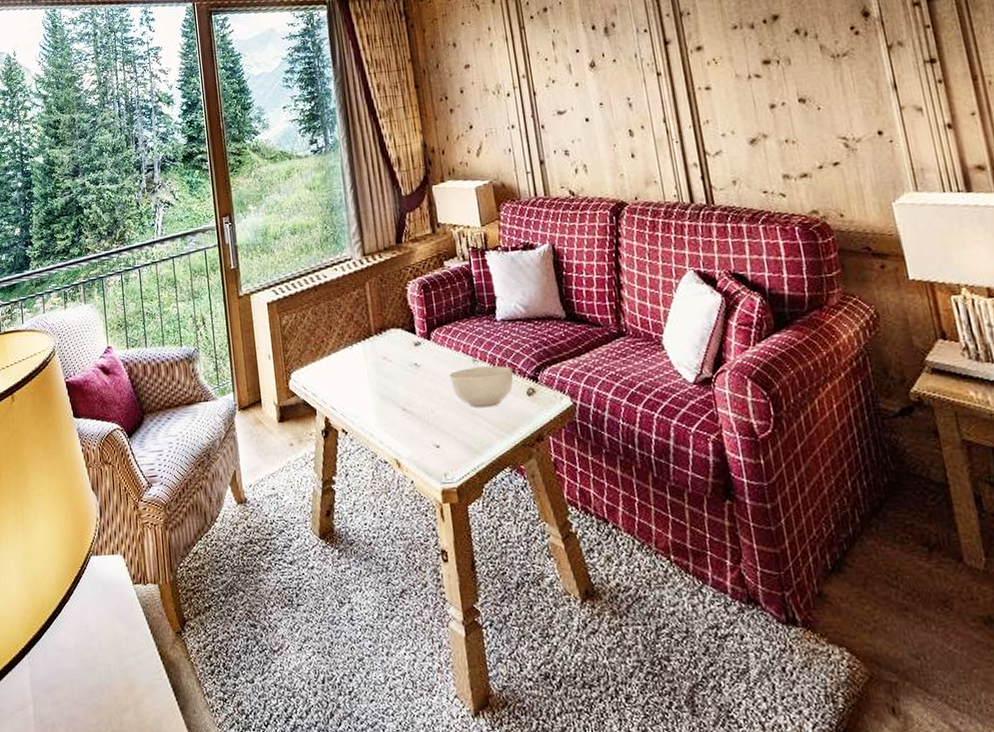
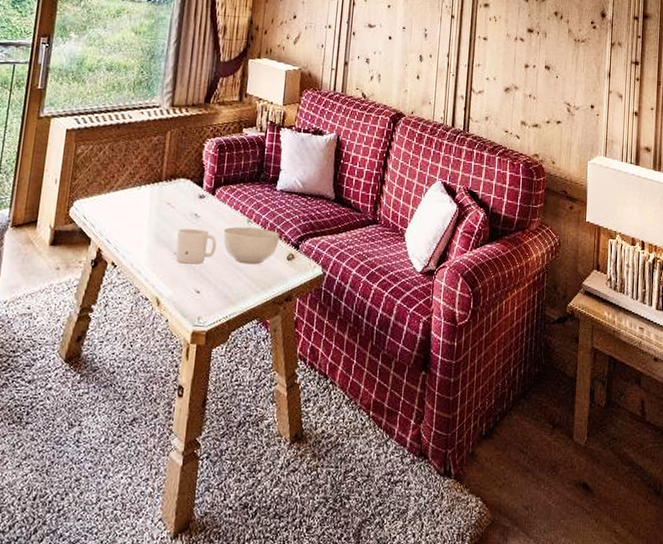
mug: none [401,378,446,419] -> present [175,228,217,264]

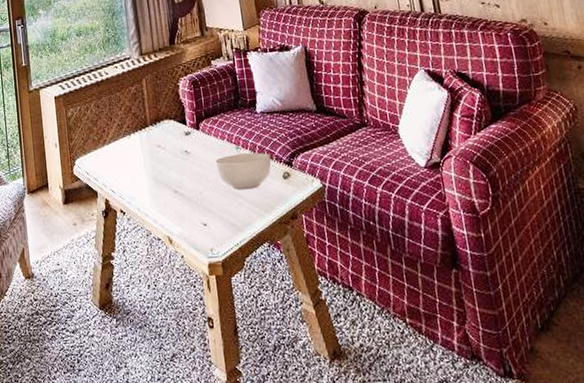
mug: present [175,228,217,264] -> none [173,164,213,200]

